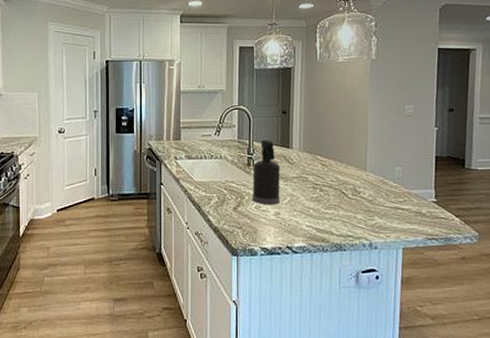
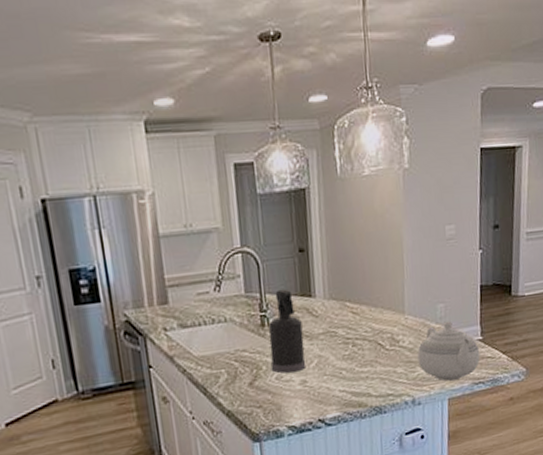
teapot: none [376,182,434,233] -> present [417,321,480,382]

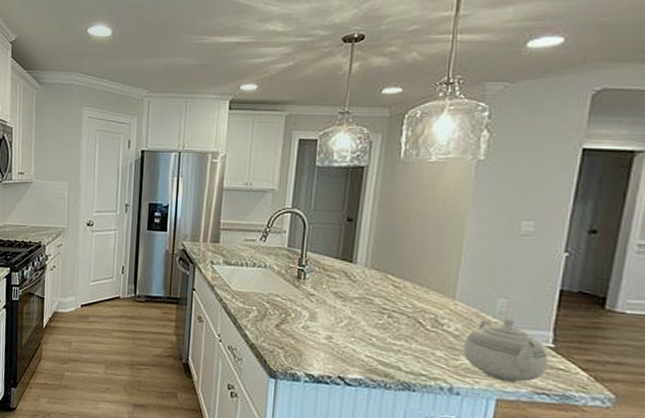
spray bottle: present [269,288,306,374] -> none [299,250,338,327]

